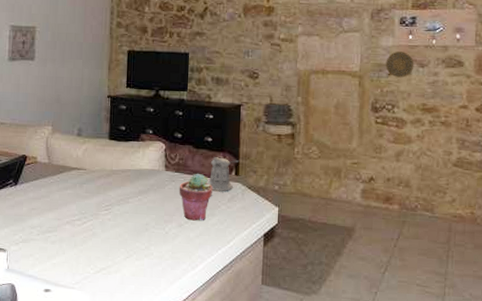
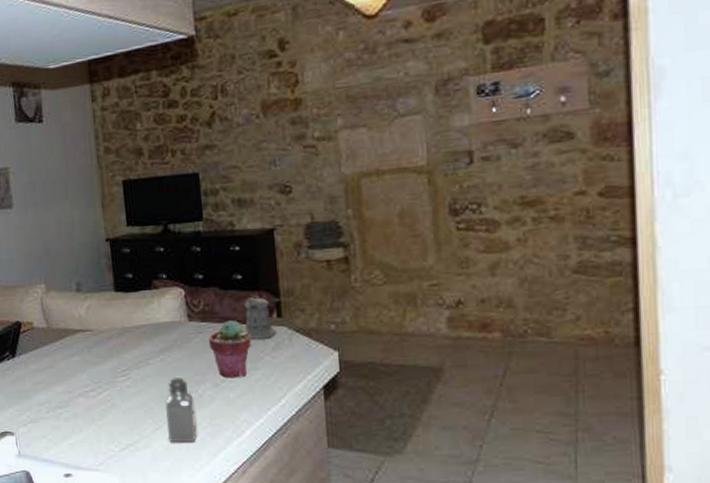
saltshaker: none [136,215,161,271] -> present [165,377,197,443]
decorative plate: present [385,51,414,78] -> none [462,131,504,167]

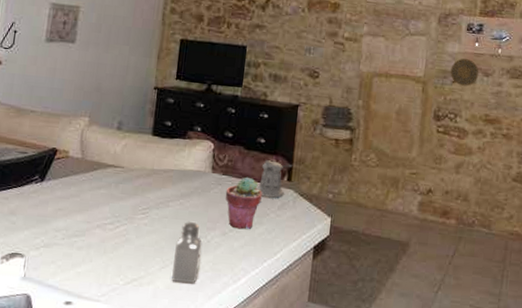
decorative plate: none [462,131,504,167] -> present [450,58,479,87]

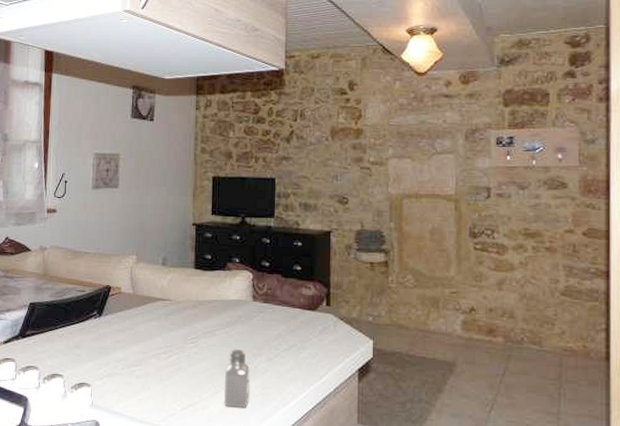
potted succulent: present [225,176,262,229] -> none [267,303,303,355]
pepper shaker: present [256,160,293,198] -> none [297,286,331,323]
decorative plate: present [450,58,479,87] -> none [483,173,514,201]

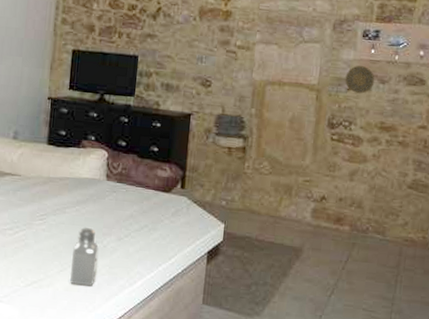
decorative plate: none [483,173,514,201] -> present [345,65,375,94]

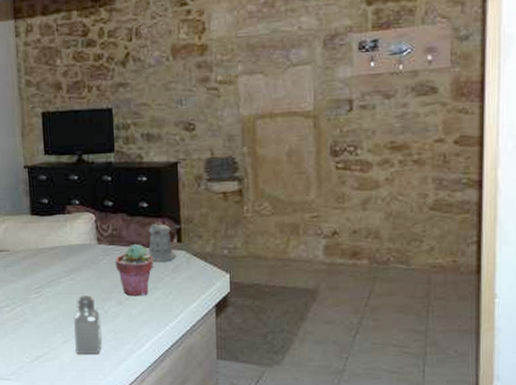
potted succulent: none [119,184,156,235] -> present [115,243,153,297]
pepper shaker: none [150,168,186,205] -> present [146,224,181,261]
decorative plate: present [345,65,375,94] -> none [344,82,379,114]

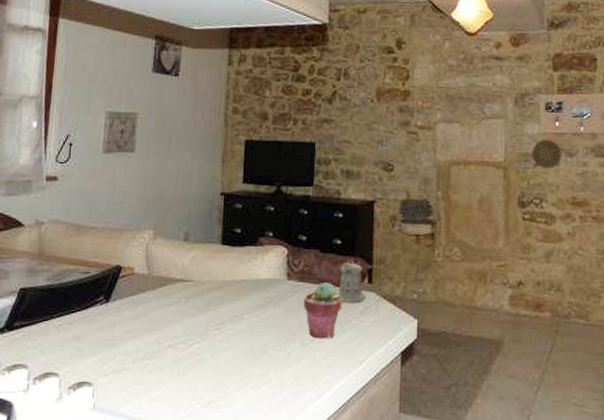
saltshaker: present [74,294,102,355] -> none [252,334,282,402]
decorative plate: none [344,82,379,114] -> present [532,140,562,169]

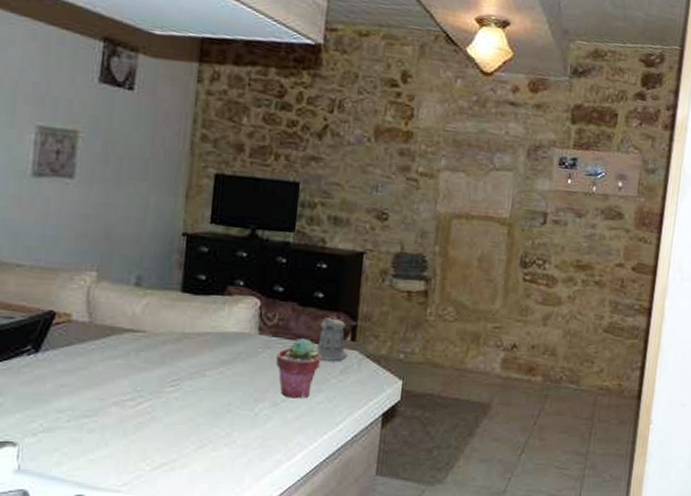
decorative plate: present [532,140,562,169] -> none [539,197,571,229]

